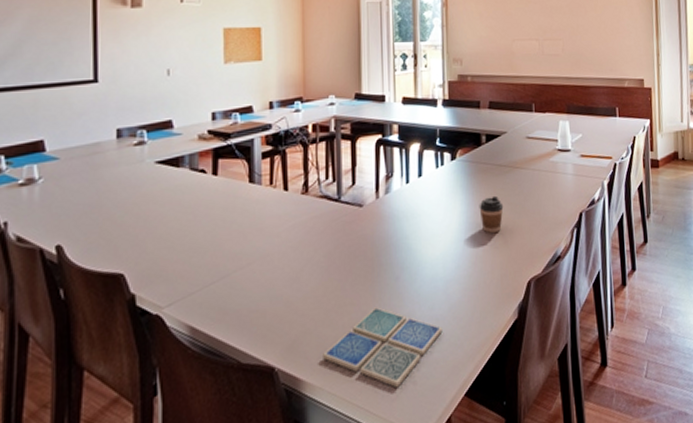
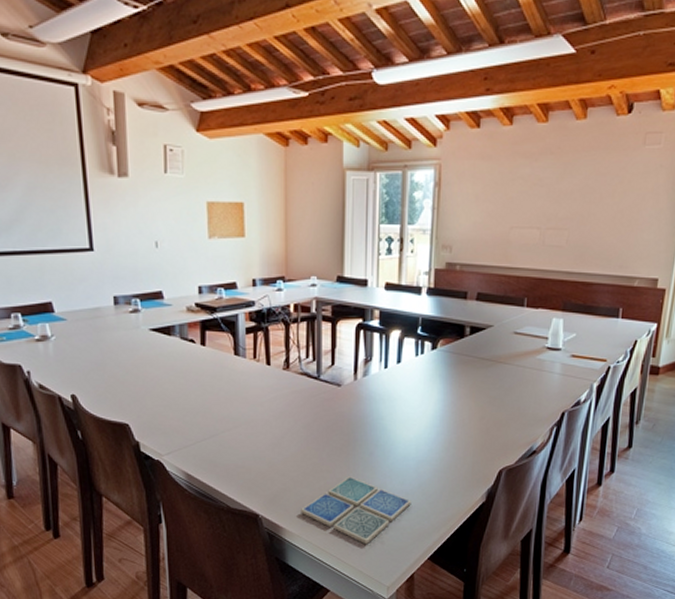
coffee cup: present [479,195,504,234] -> none [456,387,482,424]

